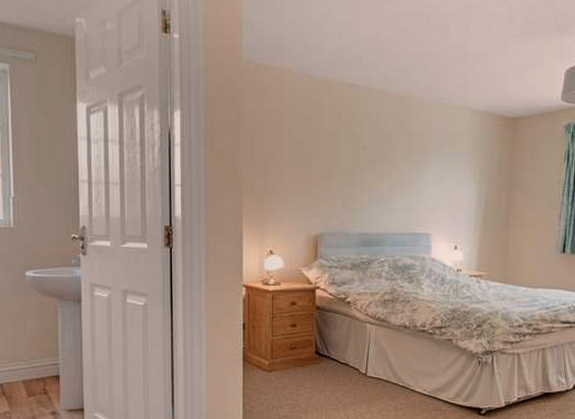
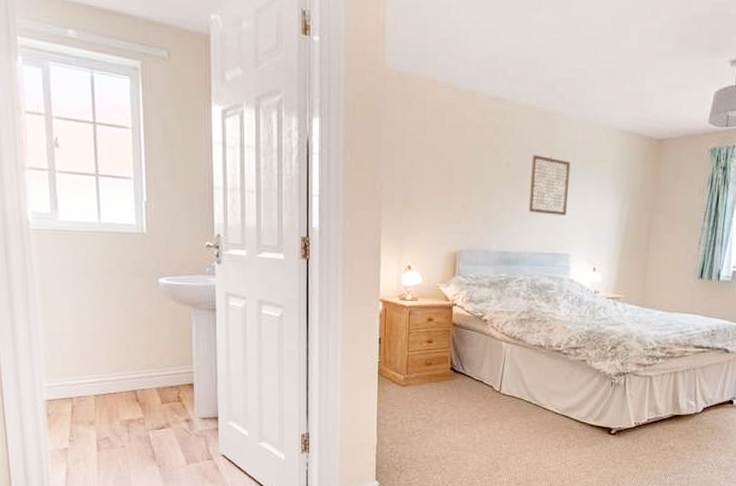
wall art: none [387,137,427,196] -> present [528,154,571,216]

